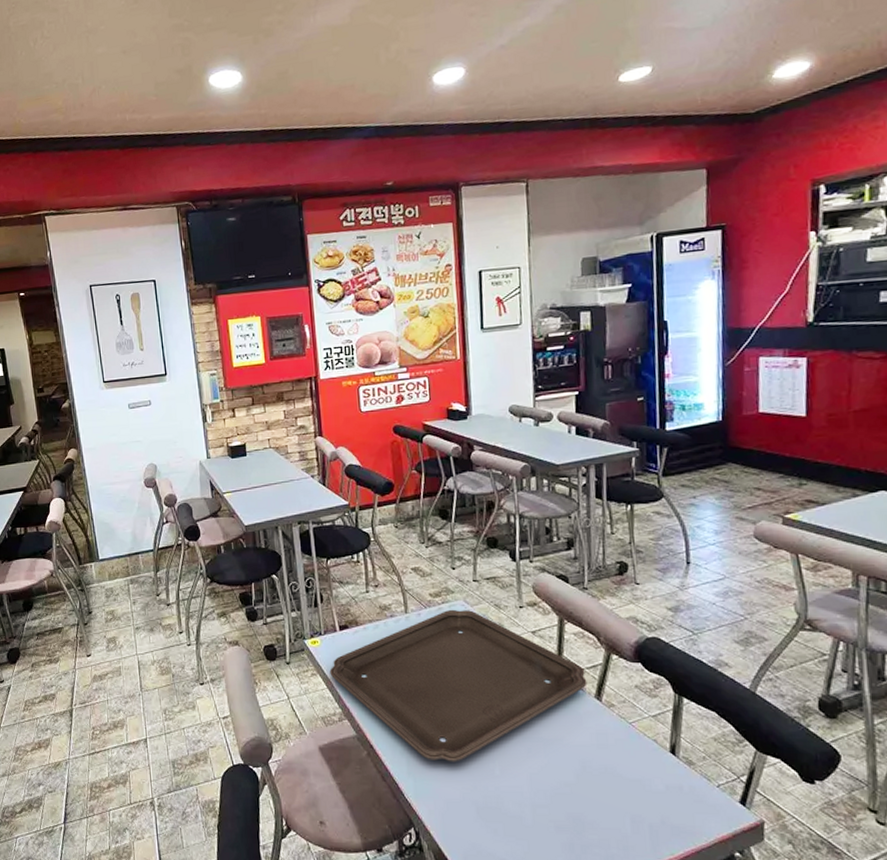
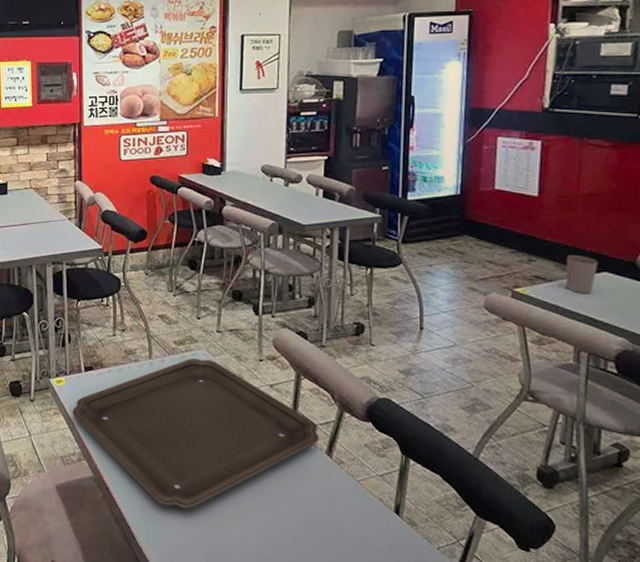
cup: none [839,475,875,516] -> present [566,255,599,294]

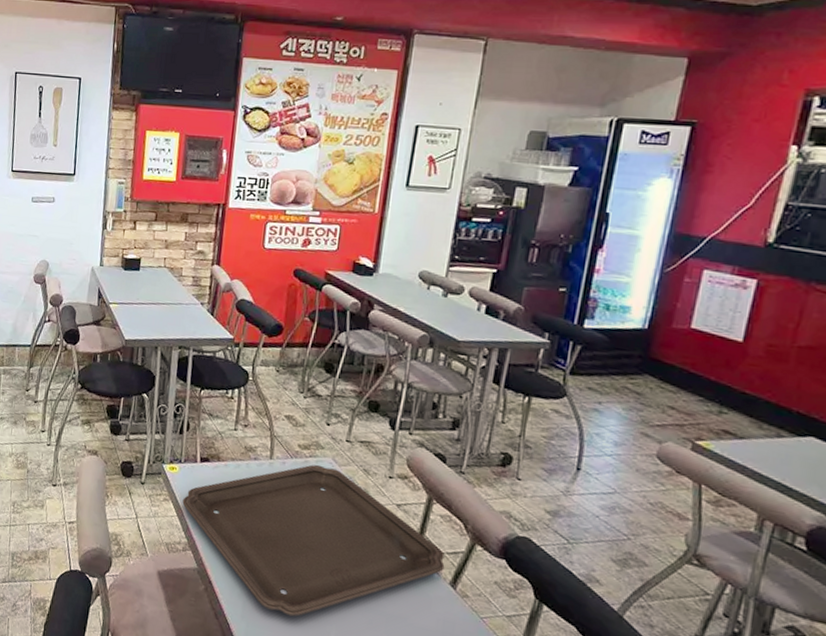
cup: present [566,255,599,294] -> none [760,412,806,459]

